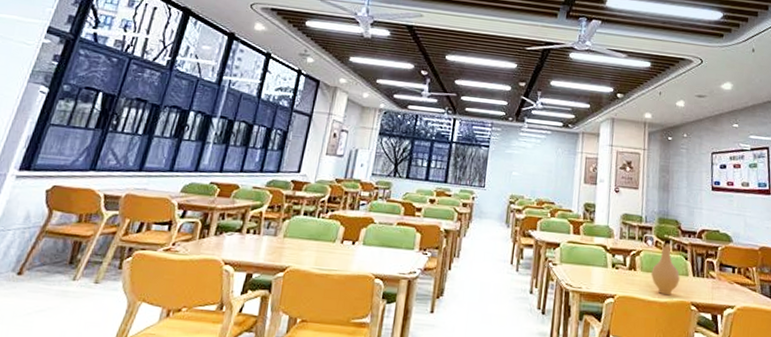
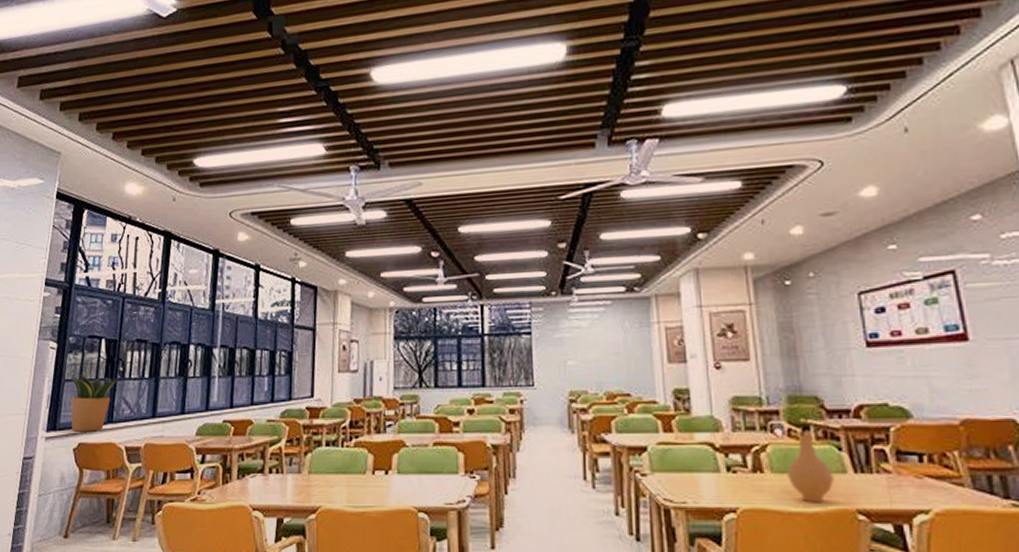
potted plant: none [48,117,109,177] -> present [64,372,118,432]

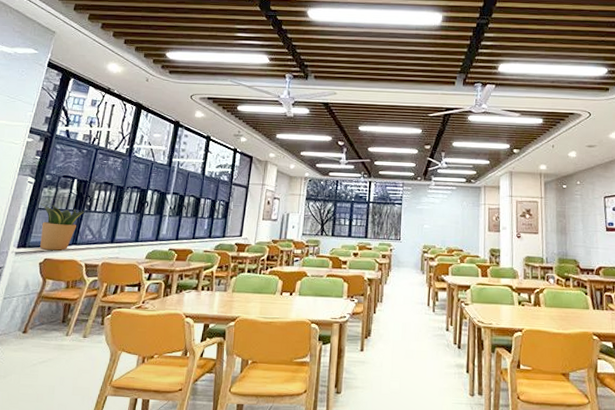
vase: present [787,435,834,503] -> none [555,284,581,328]

